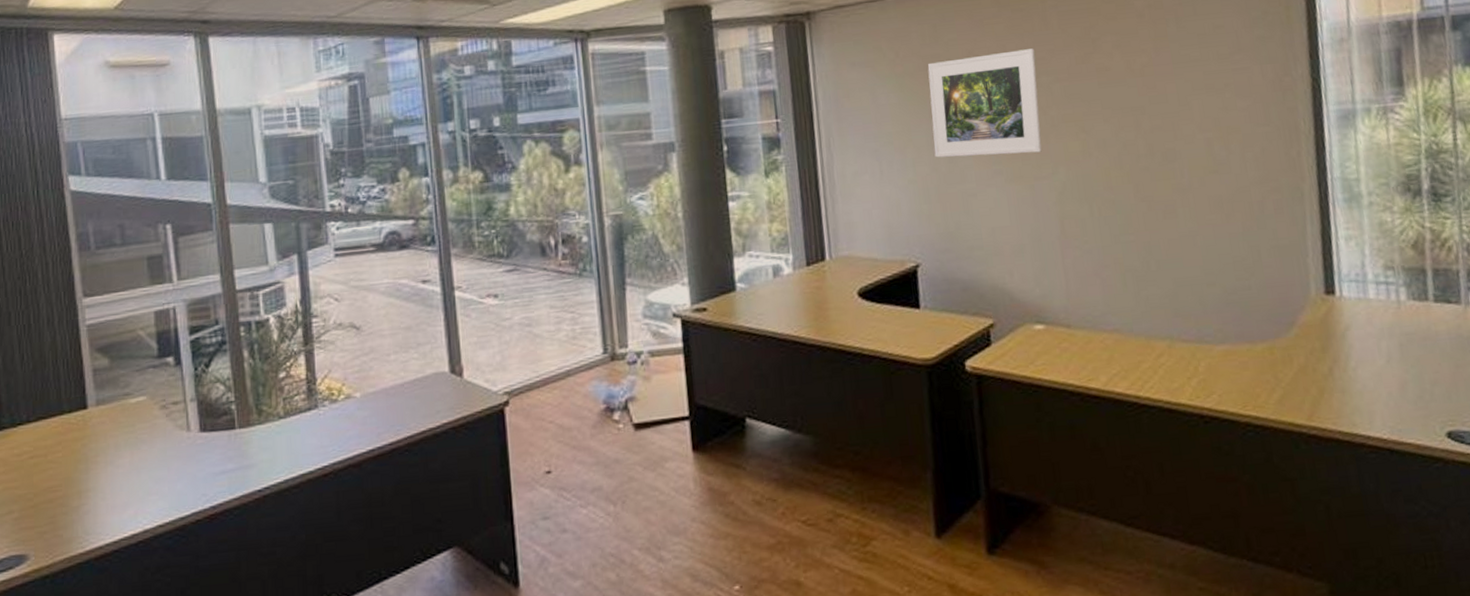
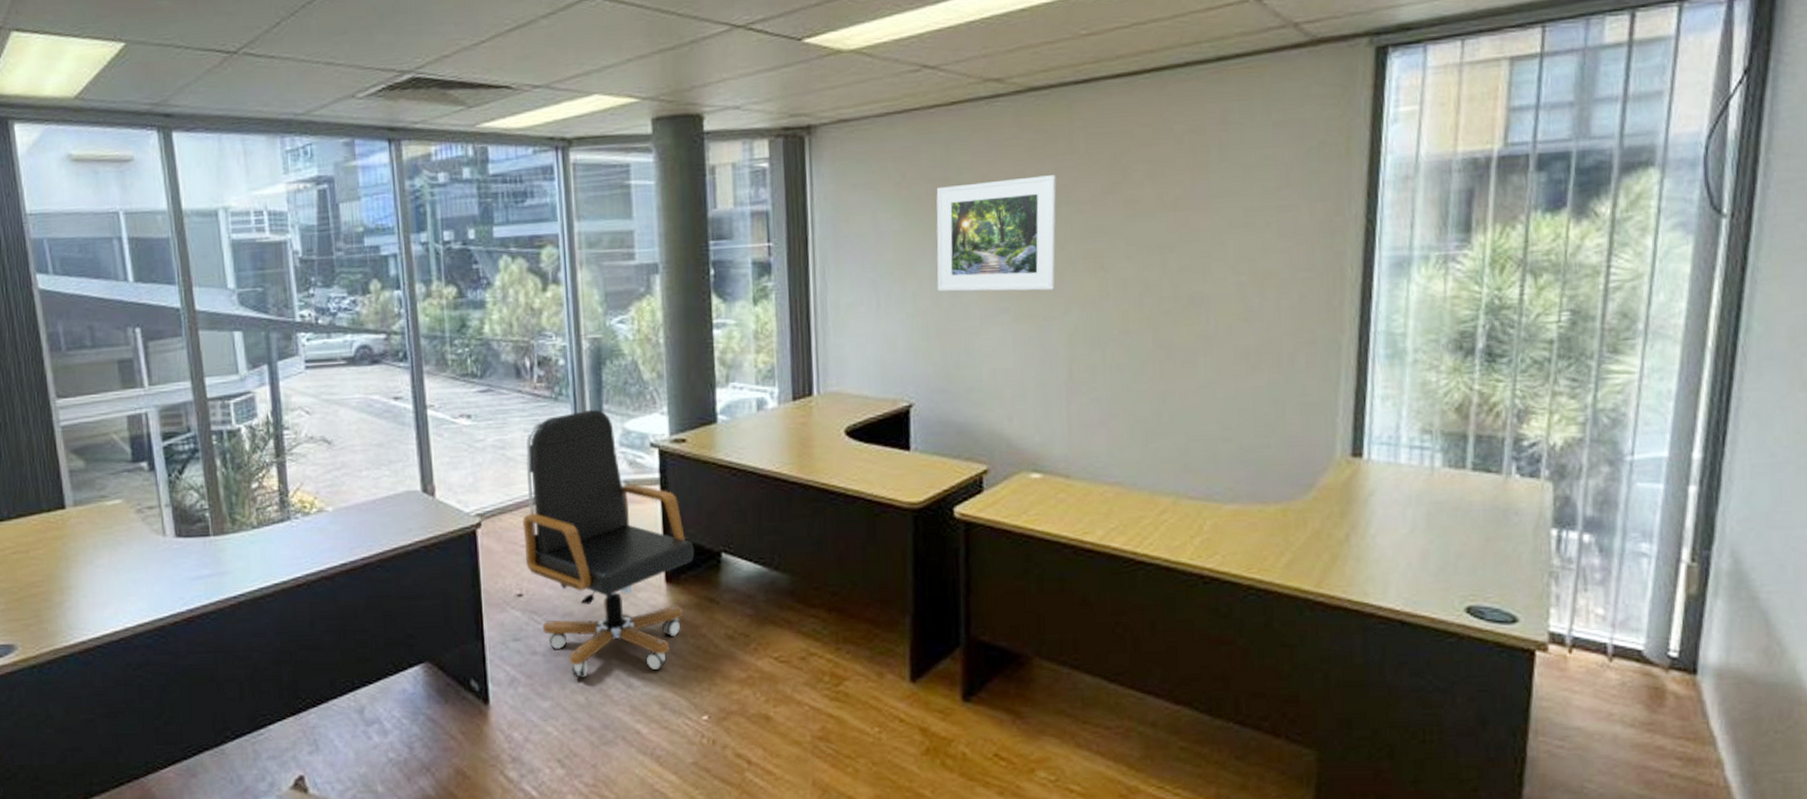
office chair: none [550,283,719,555] -> present [523,409,694,678]

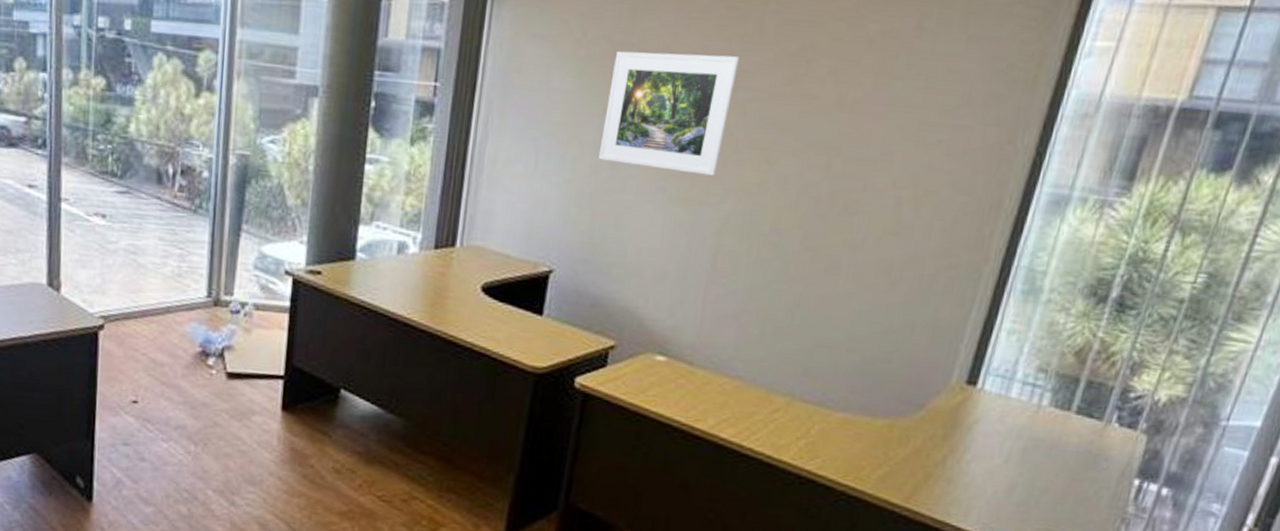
office chair: present [523,409,694,678] -> none [145,227,314,493]

